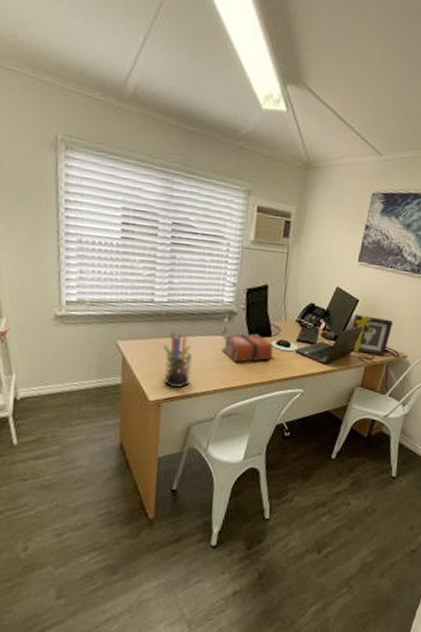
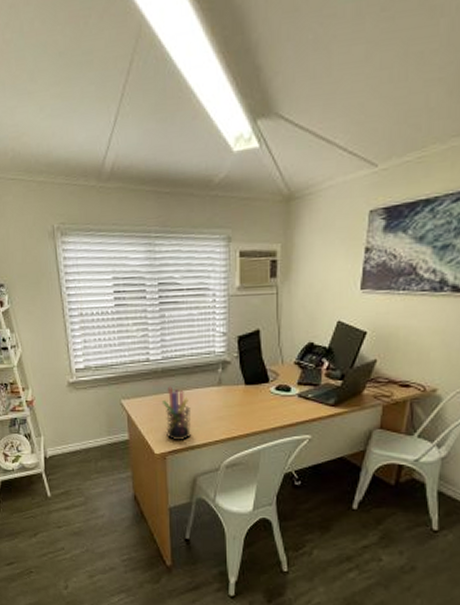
bible: present [221,333,273,362] -> none [218,380,272,412]
picture frame: present [348,315,394,356] -> none [359,348,415,392]

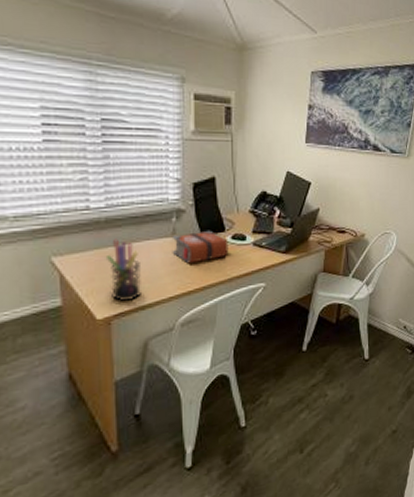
bible: none [218,380,272,412] -> present [172,230,229,264]

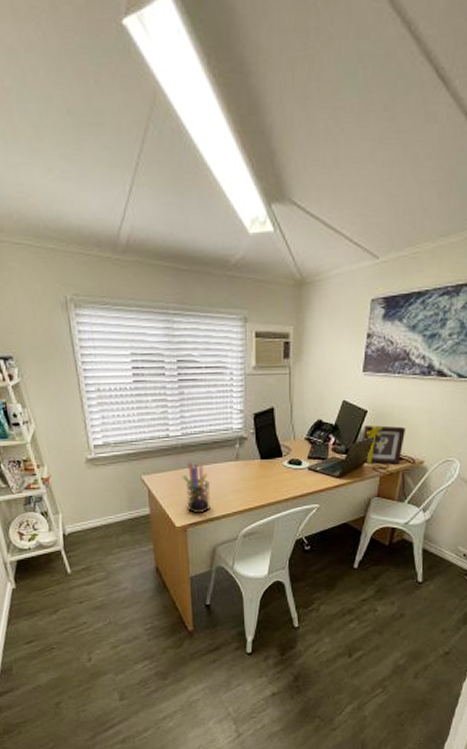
bible: present [172,230,229,264] -> none [235,455,285,485]
picture frame: none [306,198,348,238] -> present [361,425,407,464]

